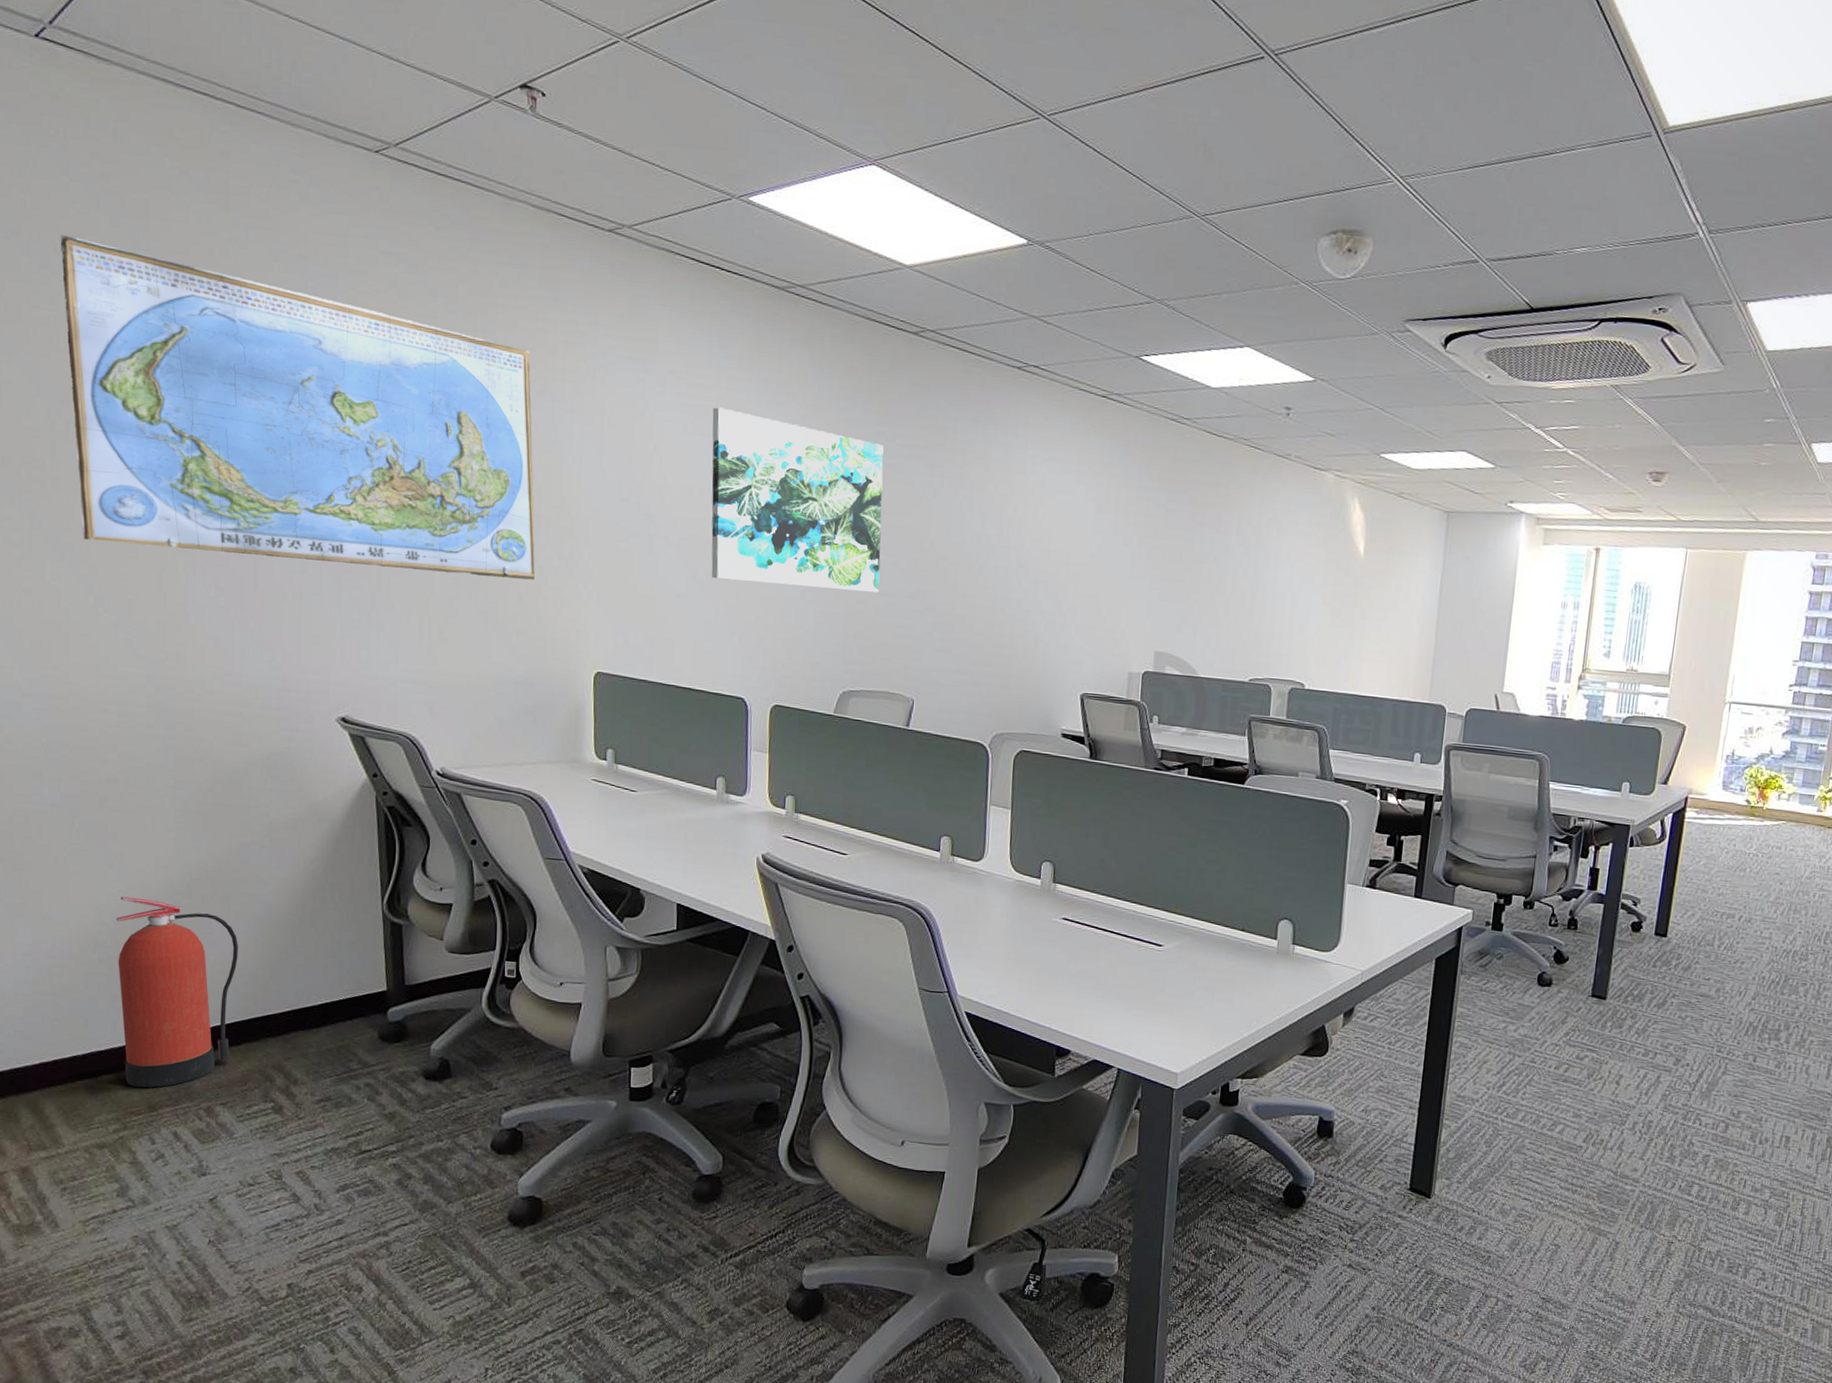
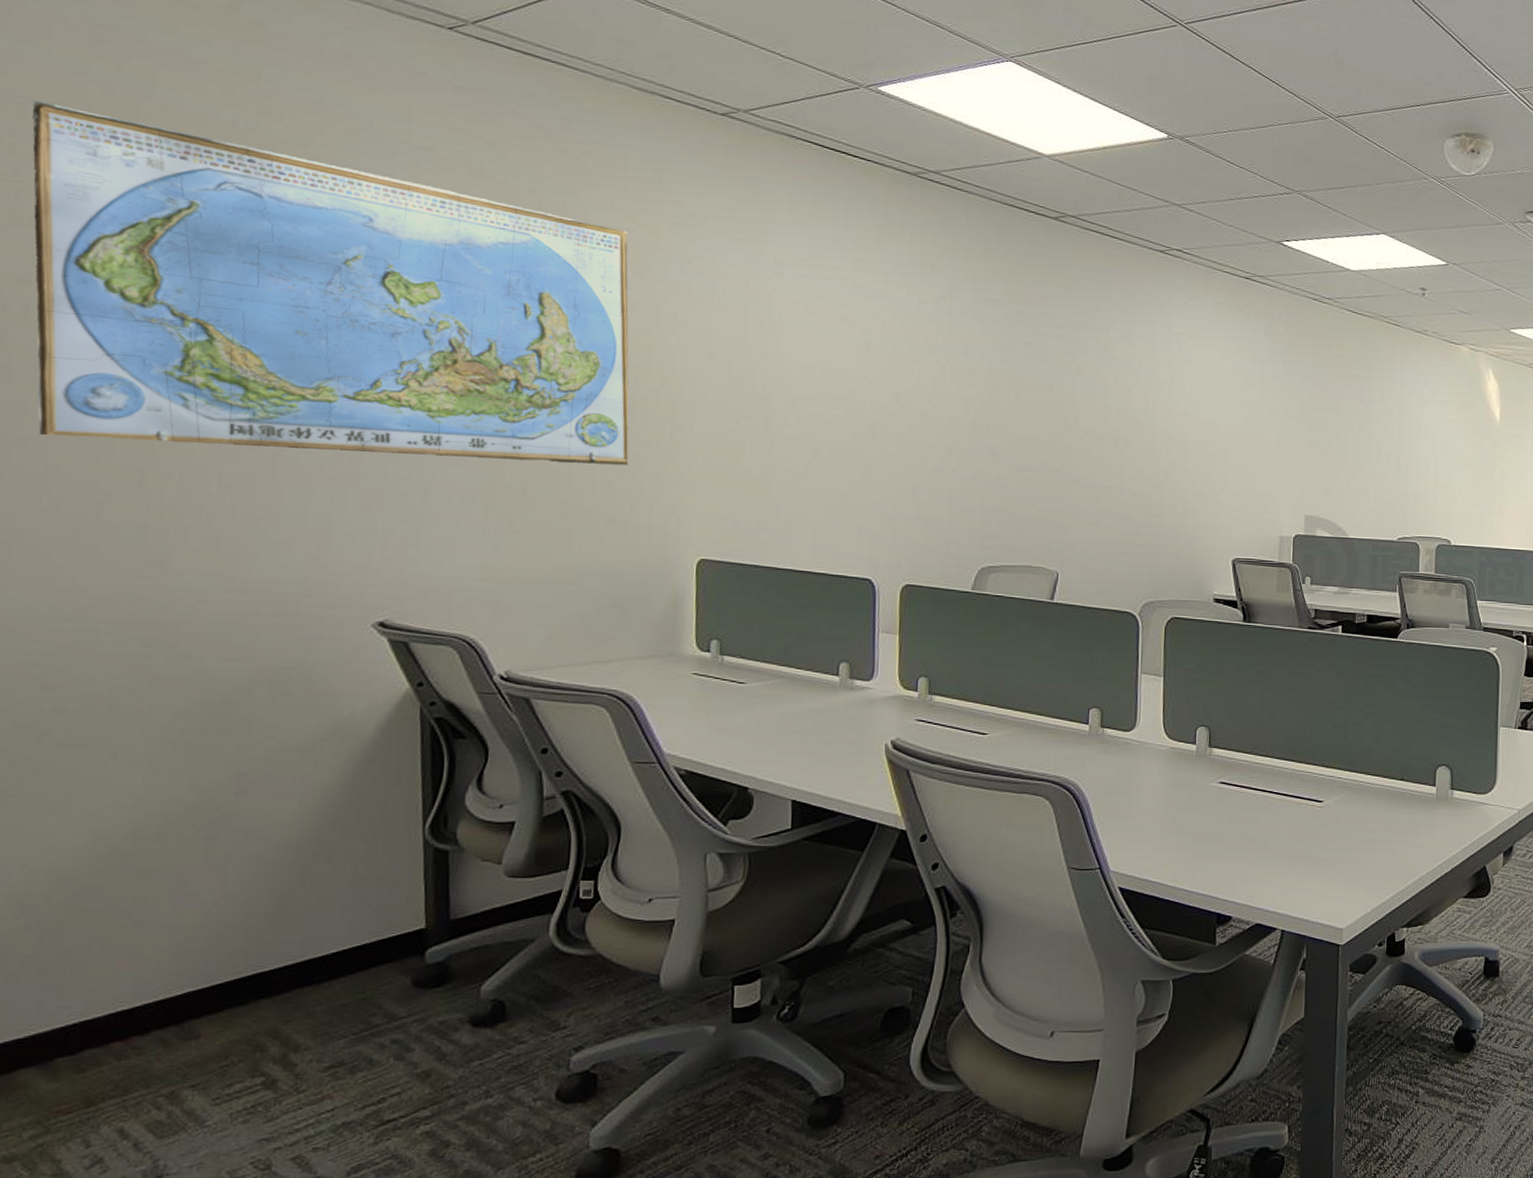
fire extinguisher: present [116,896,238,1088] -> none [51,847,226,1079]
wall art: present [711,407,884,593] -> none [834,288,1023,468]

